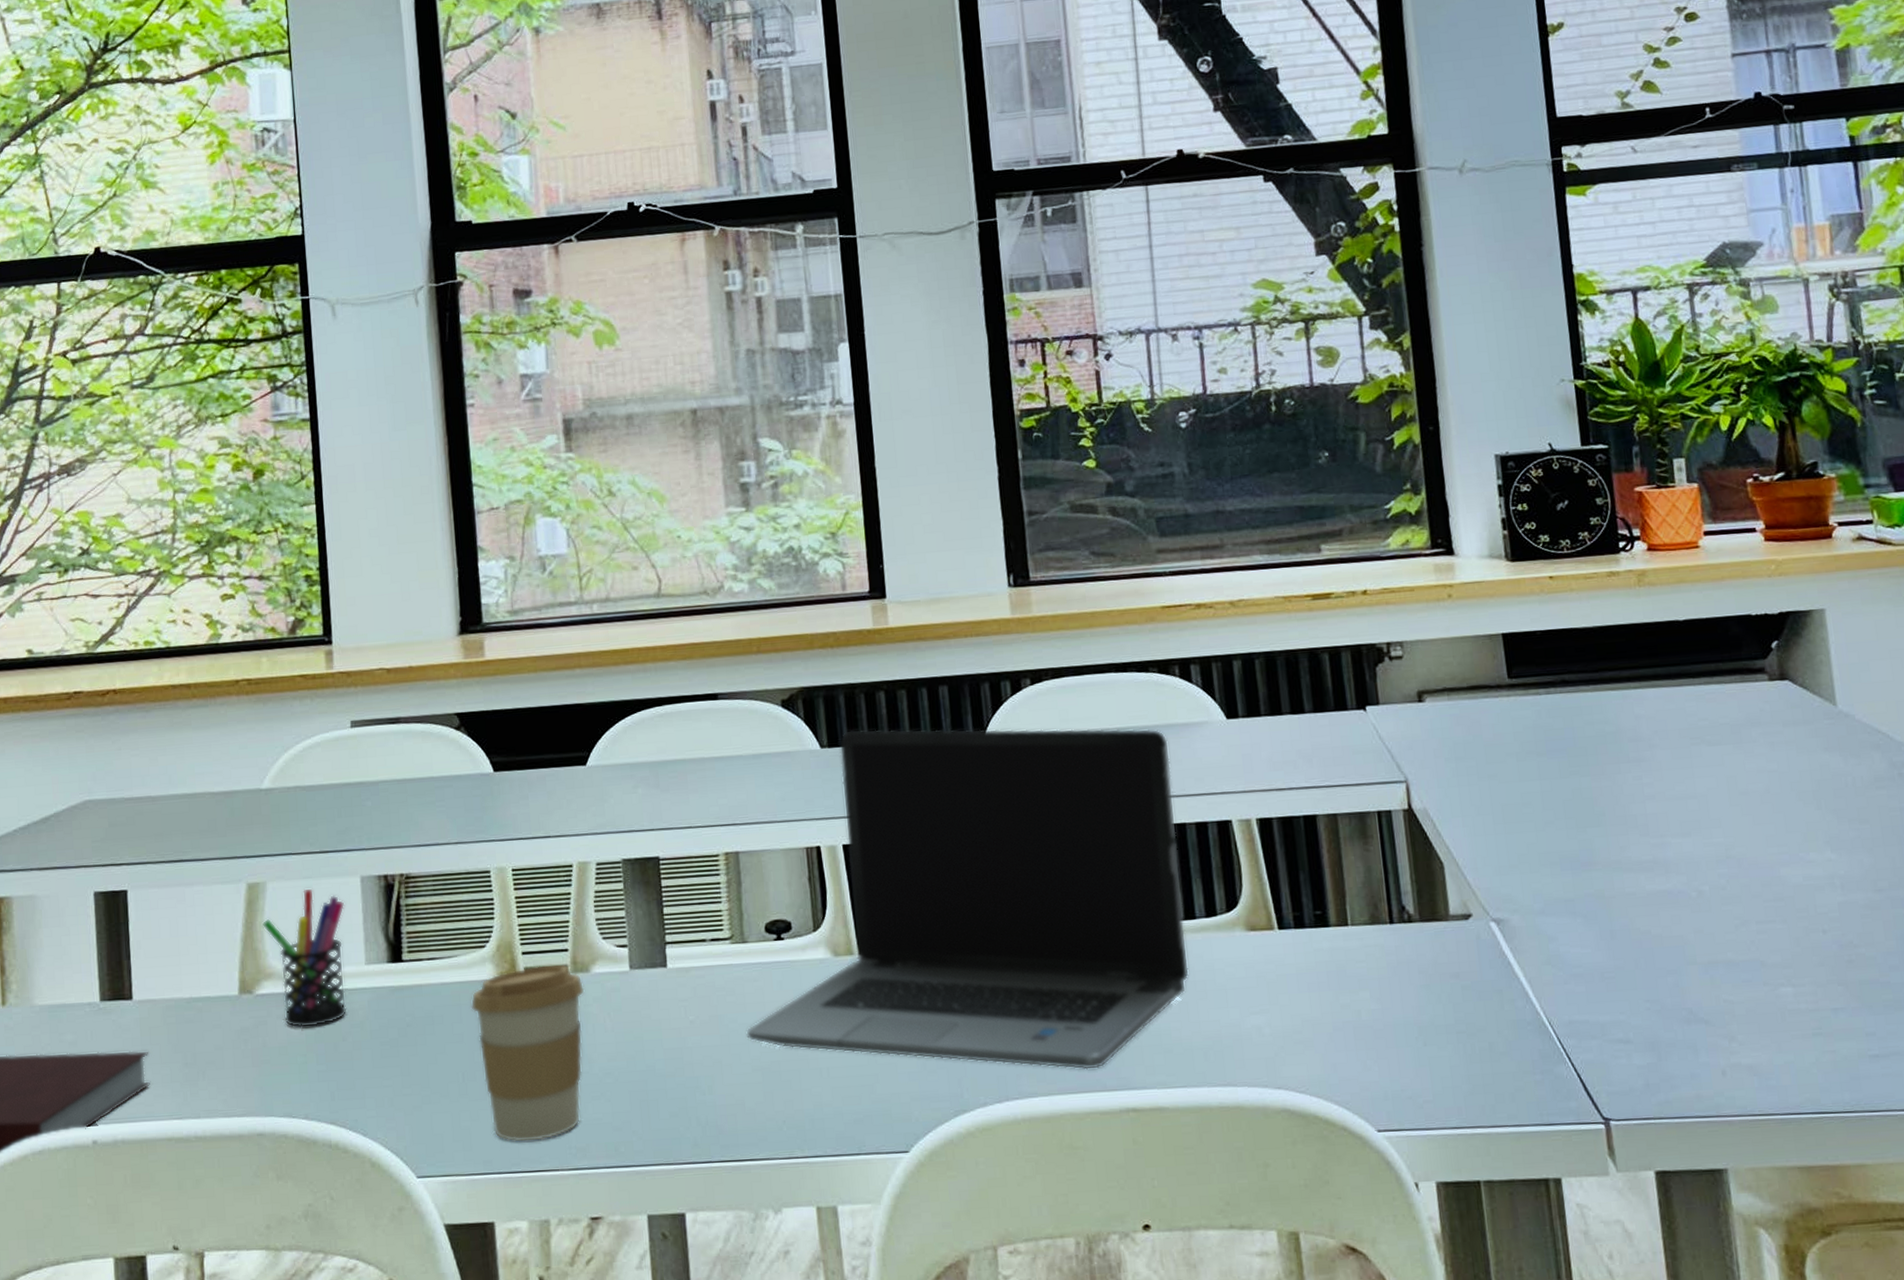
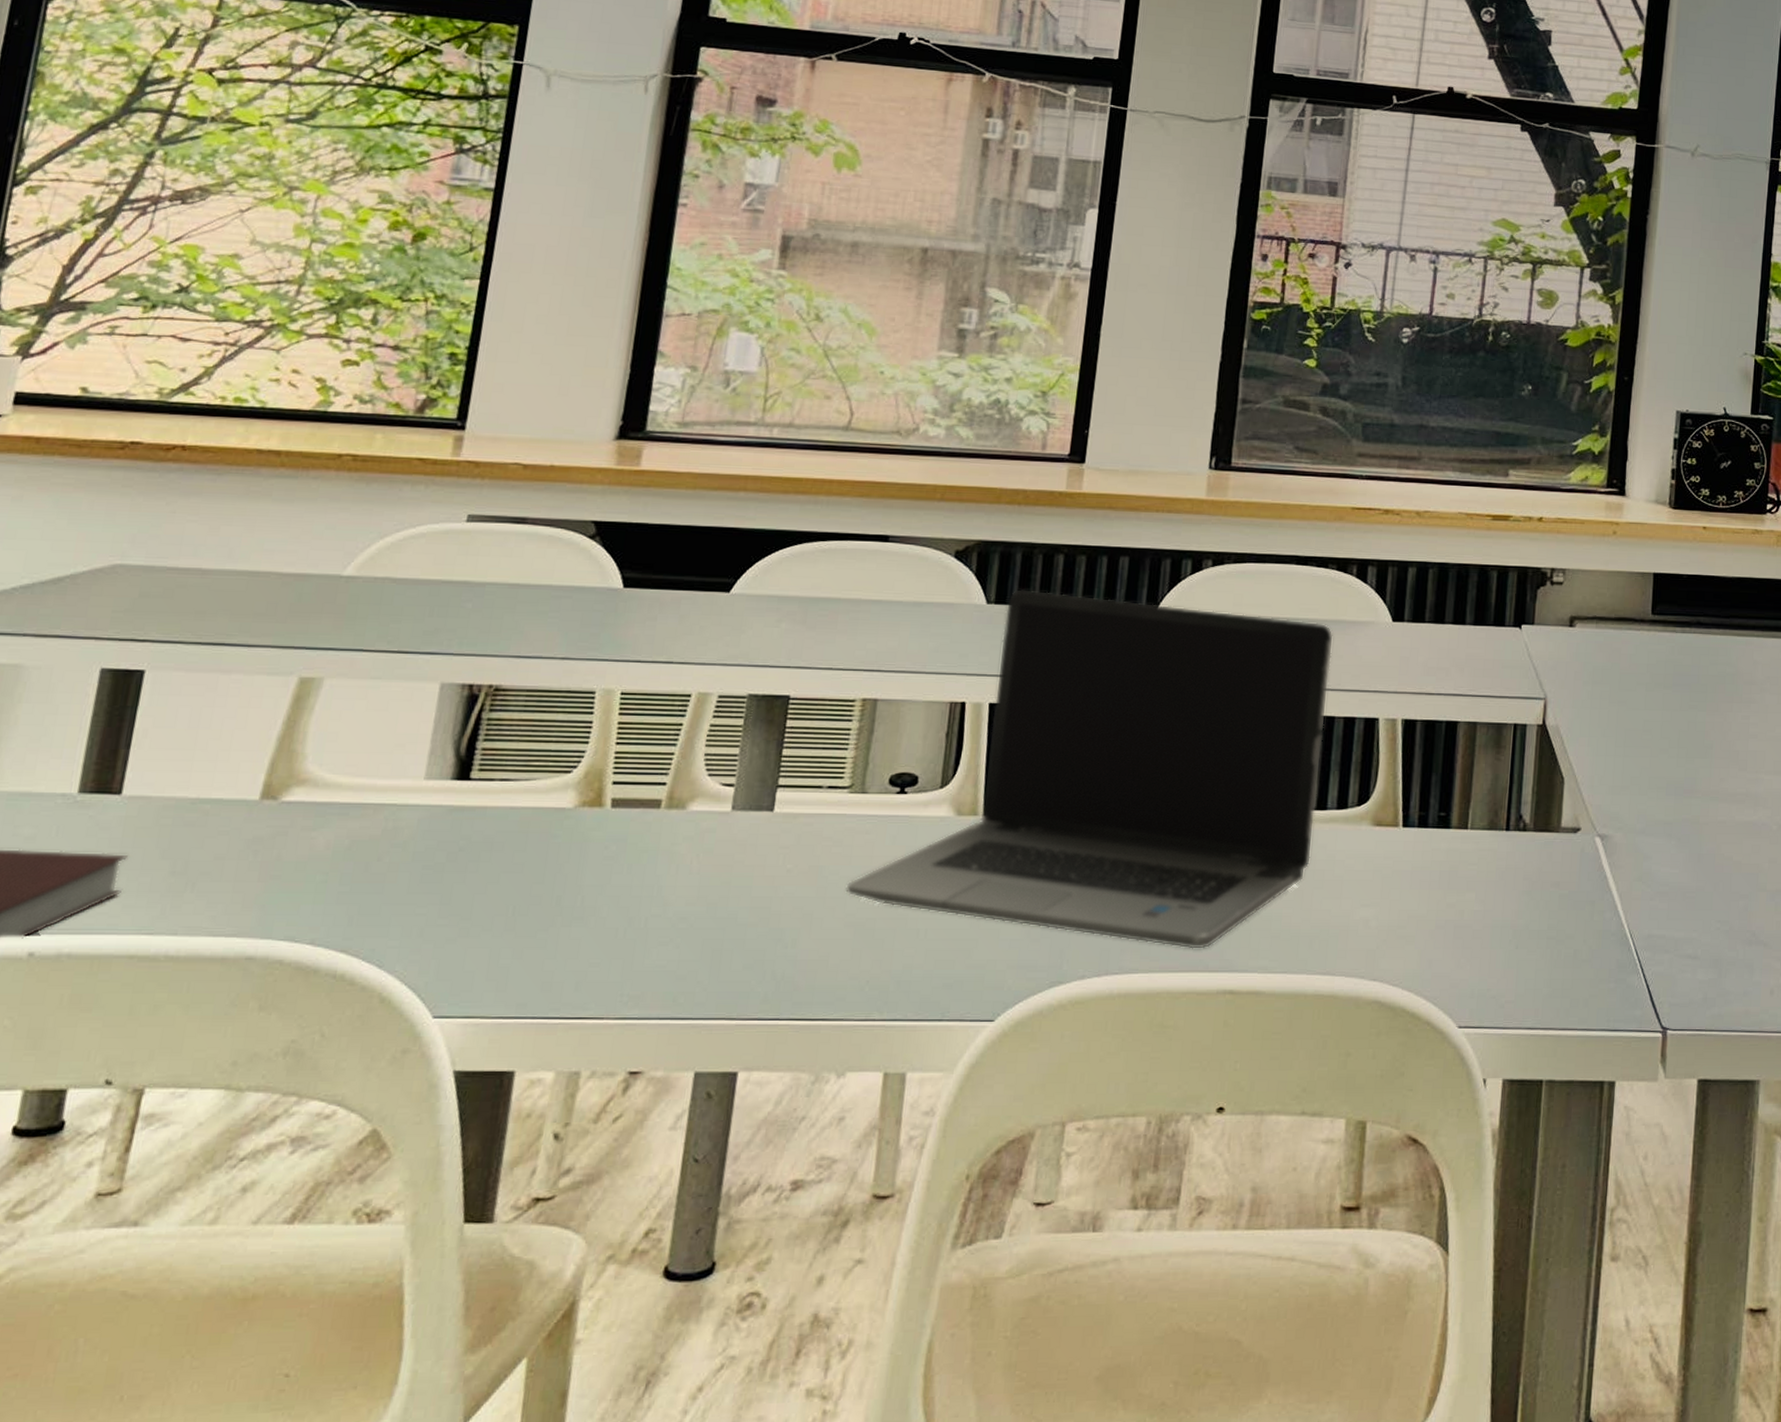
pen holder: present [262,889,347,1028] -> none [306,691,415,843]
coffee cup: present [470,964,585,1143] -> none [536,798,676,987]

